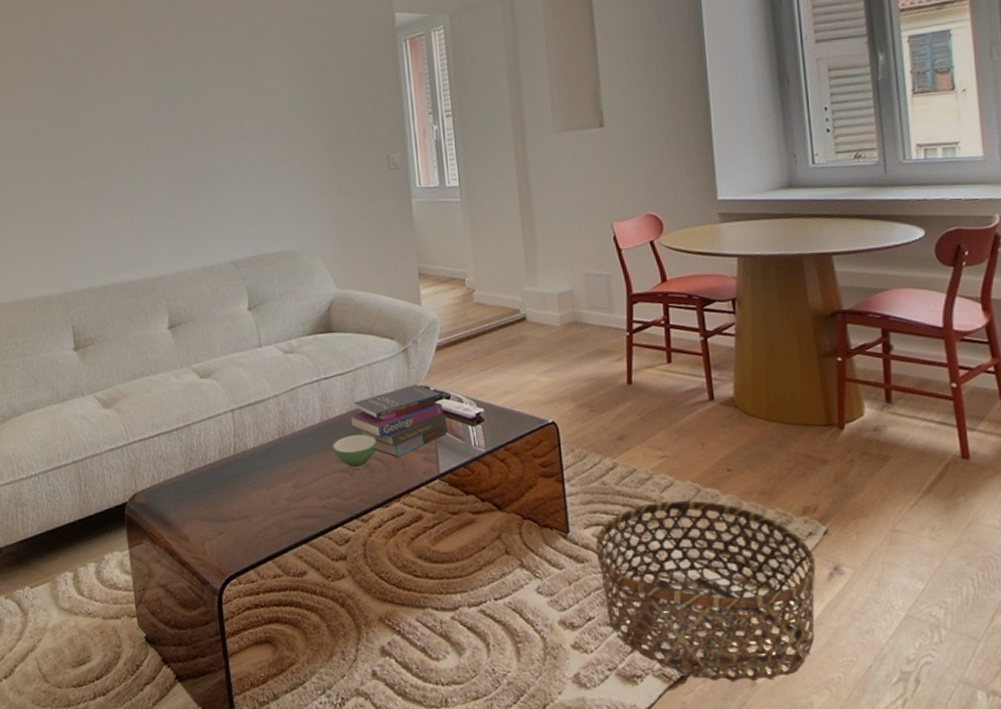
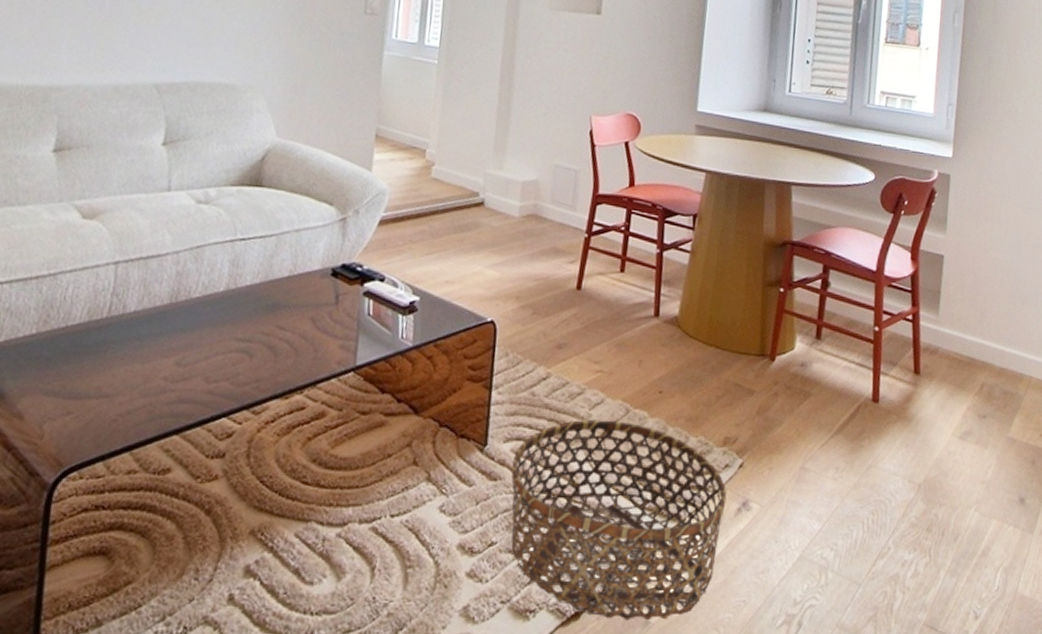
bowl: present [333,434,377,471] -> none [234,309,290,352]
books: present [350,384,448,457] -> none [262,259,376,342]

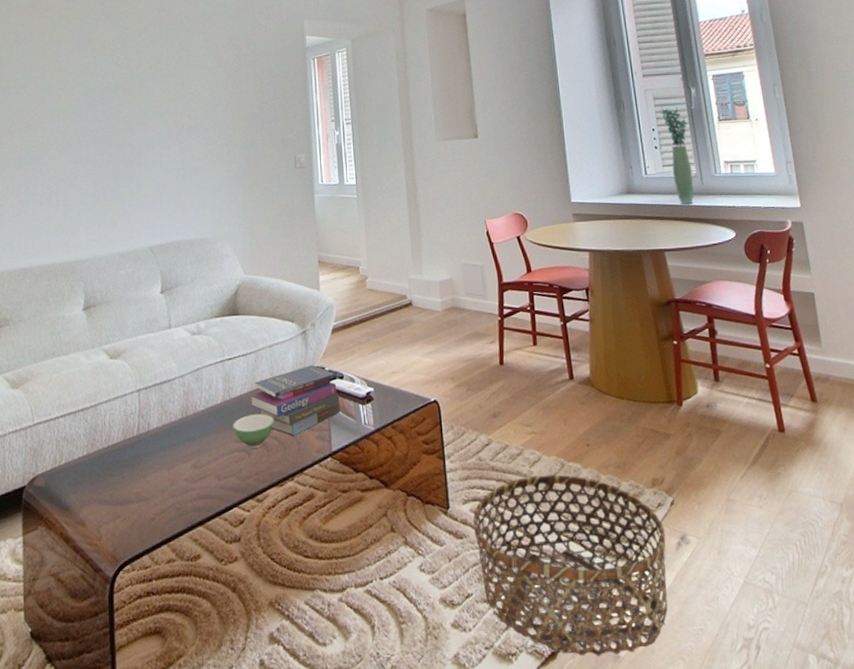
bowl: none [234,309,290,352] -> present [233,413,275,450]
books: none [262,259,376,342] -> present [251,364,340,436]
vase: none [819,14,849,135] -> present [660,106,694,204]

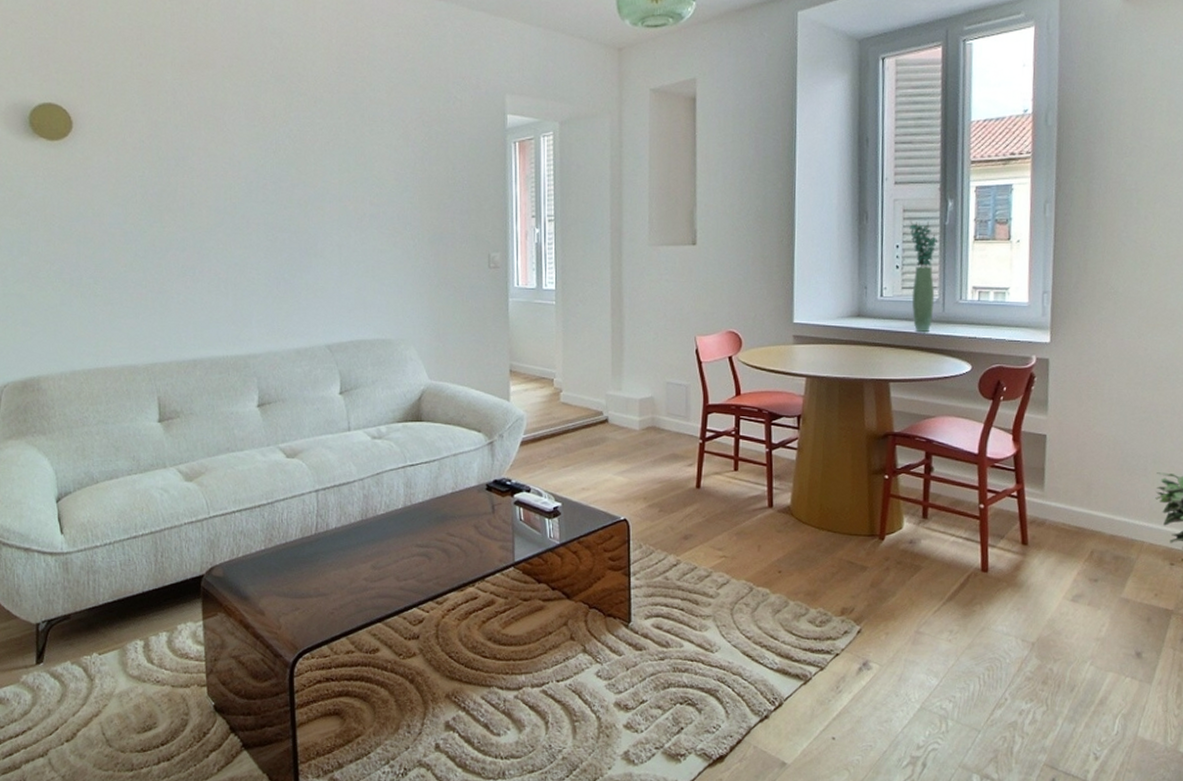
bowl: present [233,413,275,450] -> none [414,520,457,555]
books: present [251,364,340,436] -> none [433,476,525,544]
basket: present [473,474,668,657] -> none [654,597,848,763]

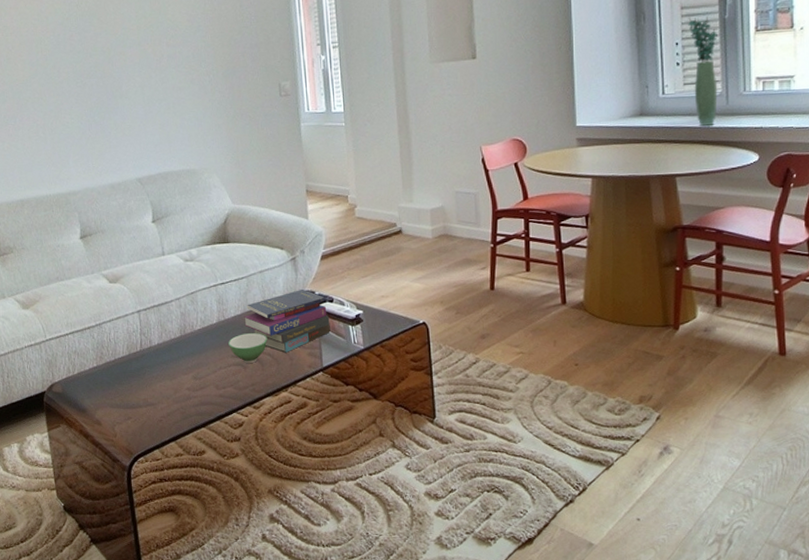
bowl: none [414,520,457,555] -> present [228,332,268,364]
books: none [433,476,525,544] -> present [244,288,331,353]

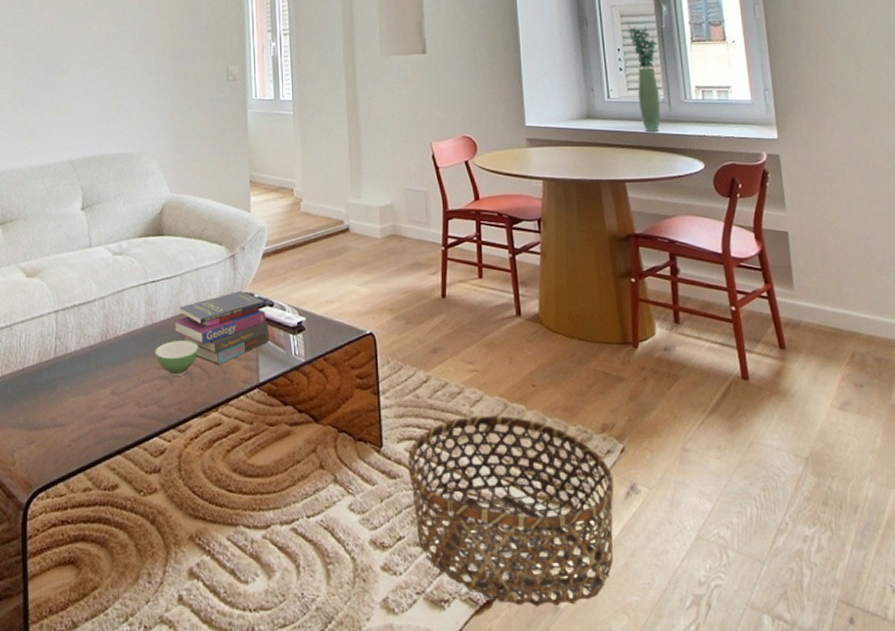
basket: none [459,390,648,544] -> present [408,415,614,607]

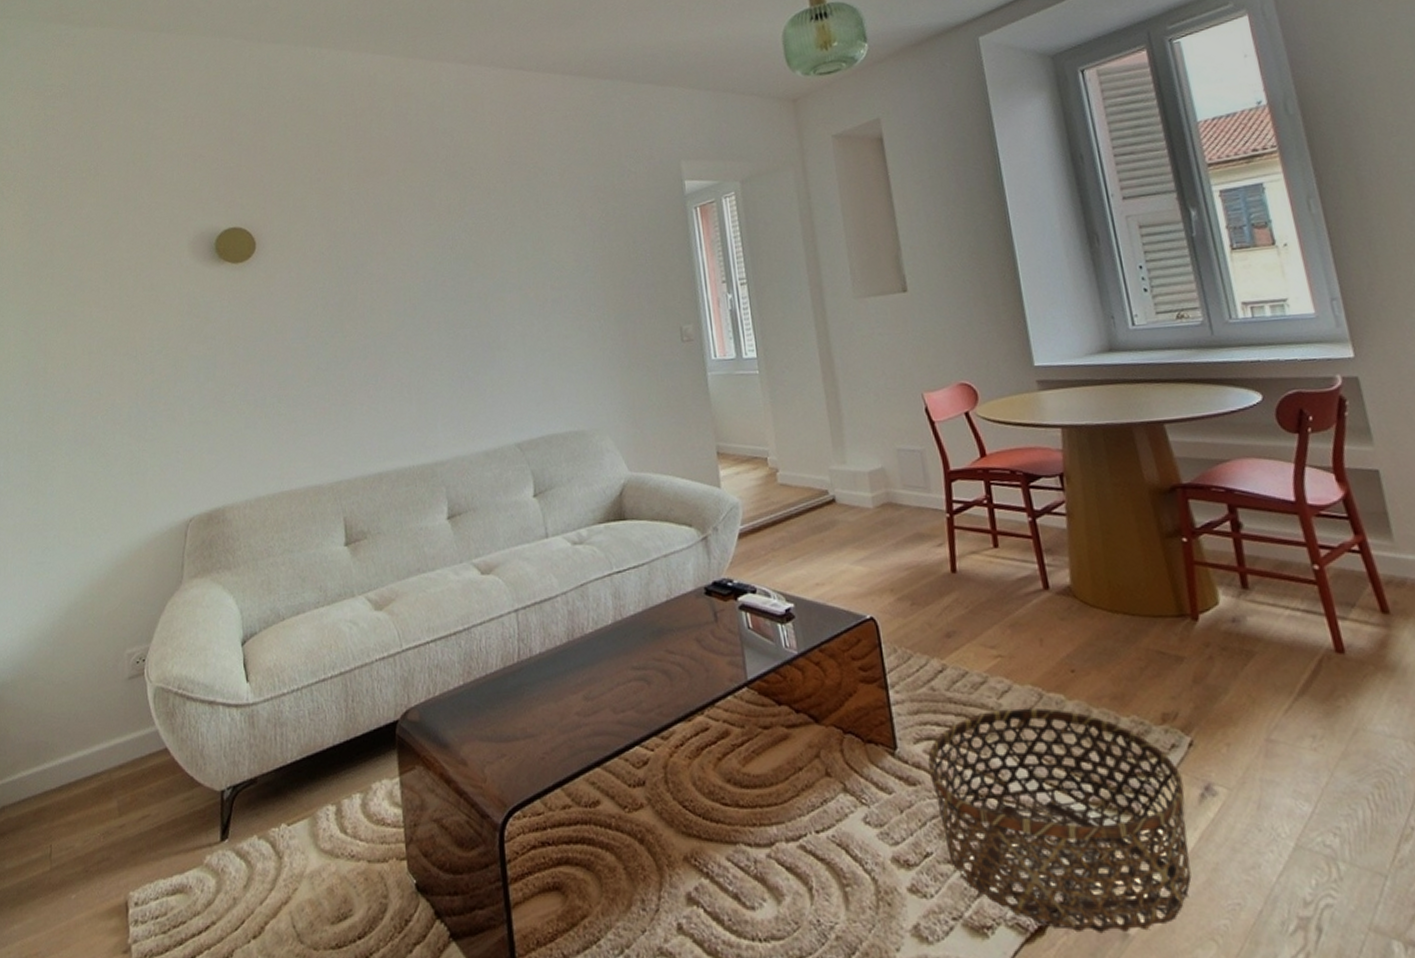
bowl: present [155,339,199,378] -> none [627,635,677,678]
books: present [174,290,269,365] -> none [646,576,755,662]
vase: present [628,24,661,131] -> none [1149,234,1202,361]

